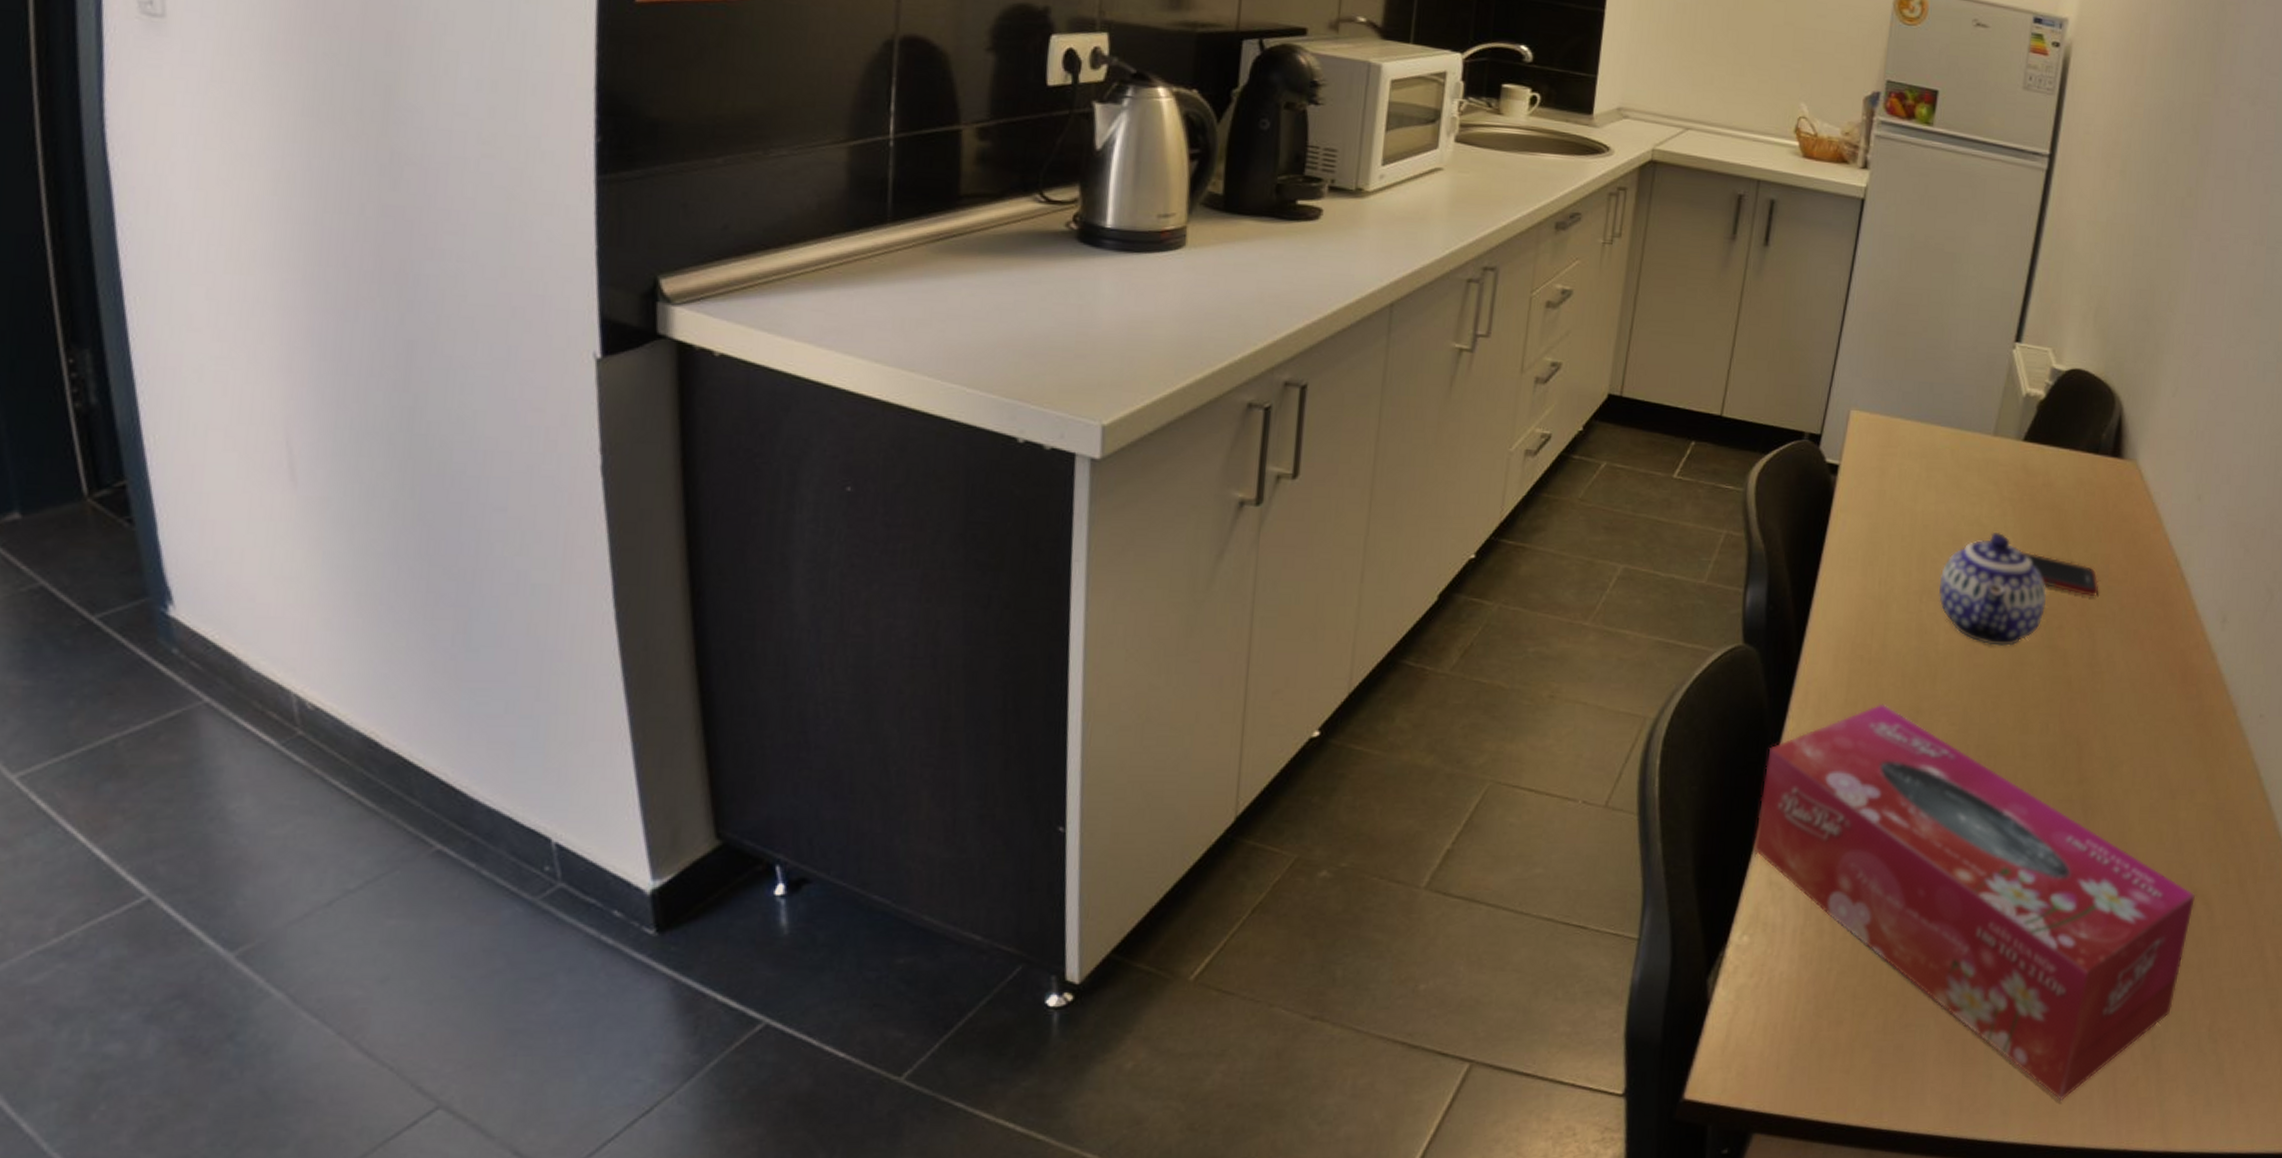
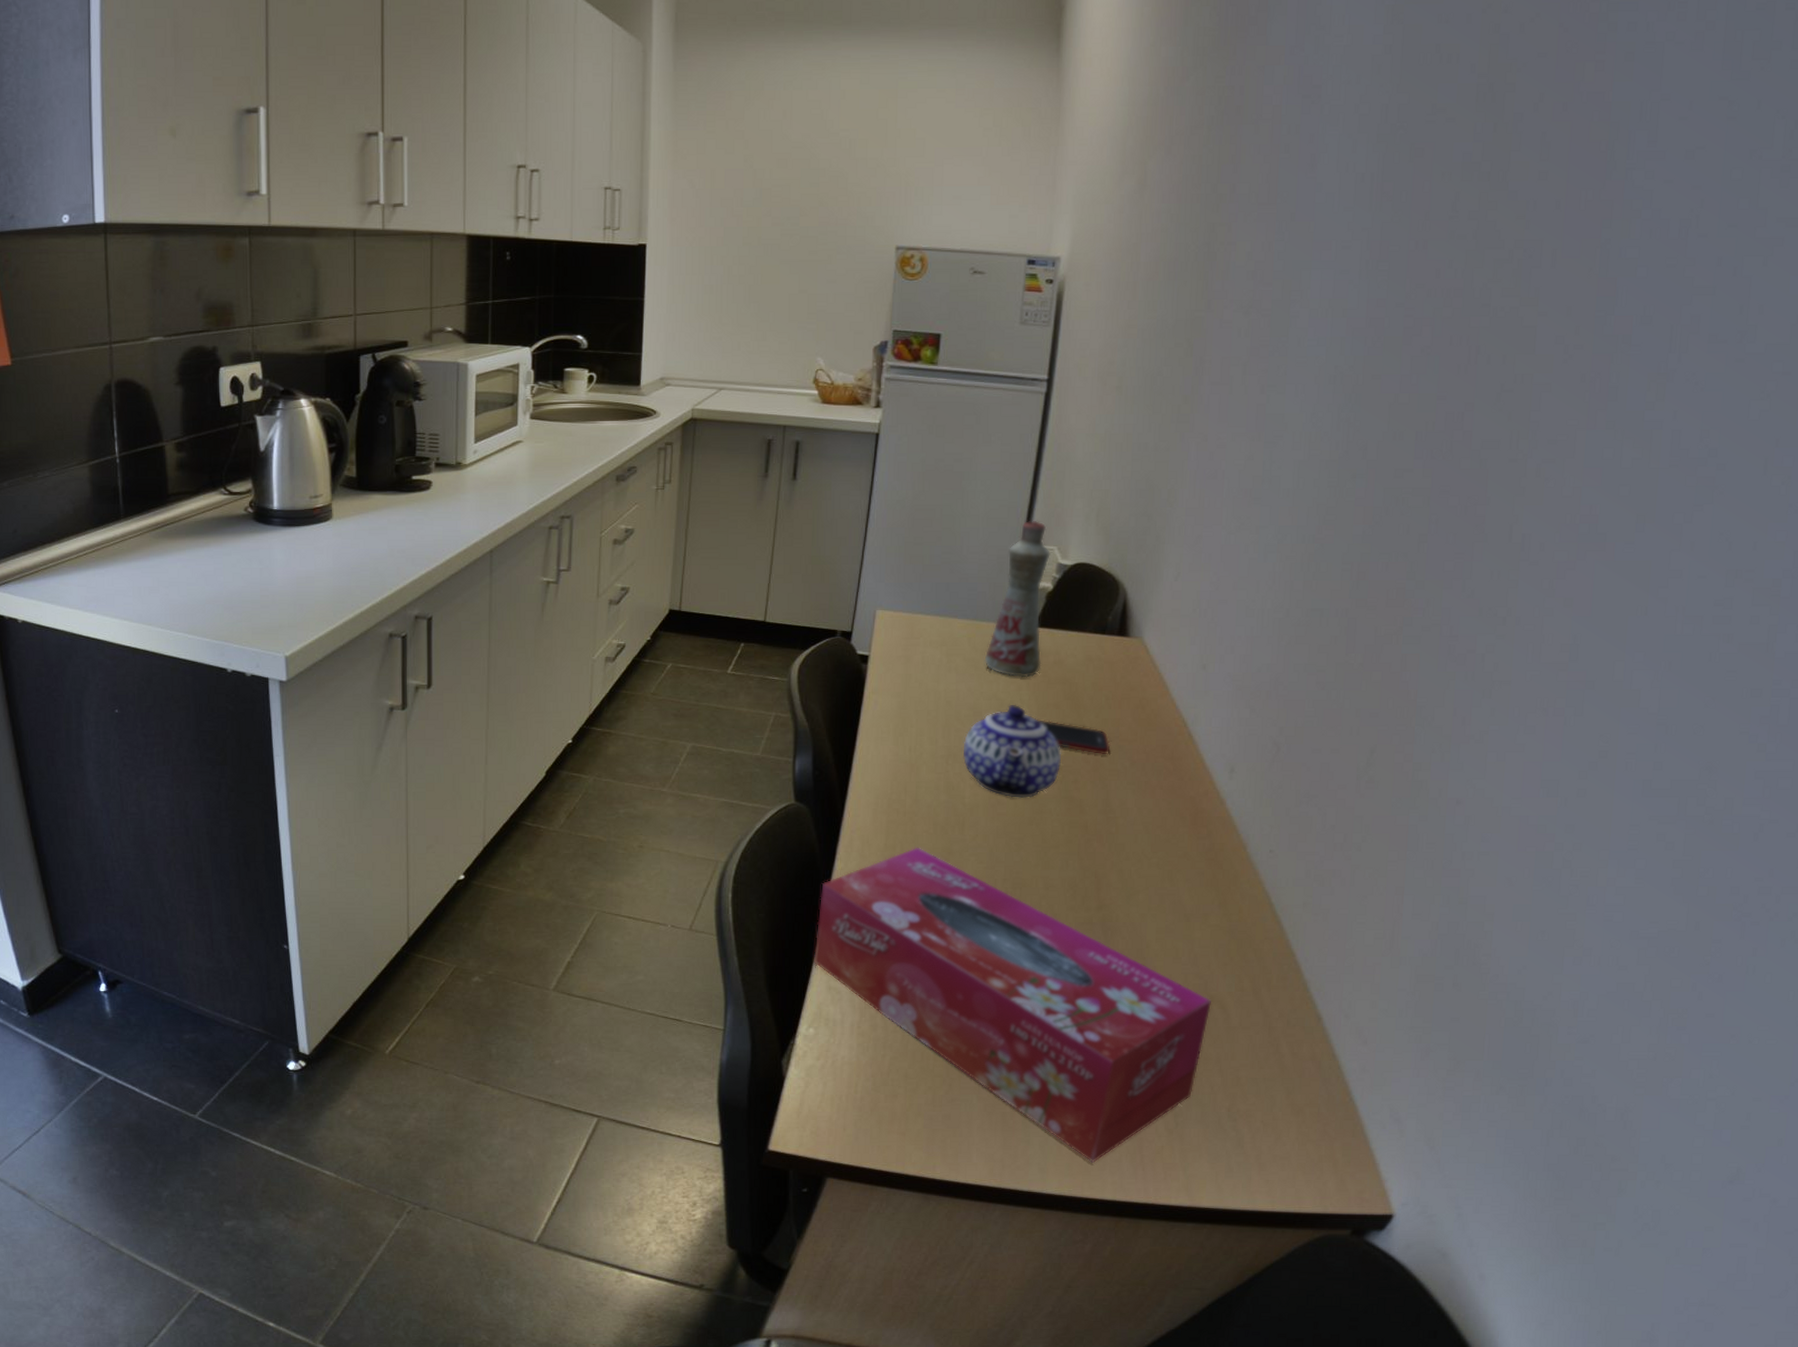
bottle: none [1967,315,2044,501] -> present [984,520,1051,678]

